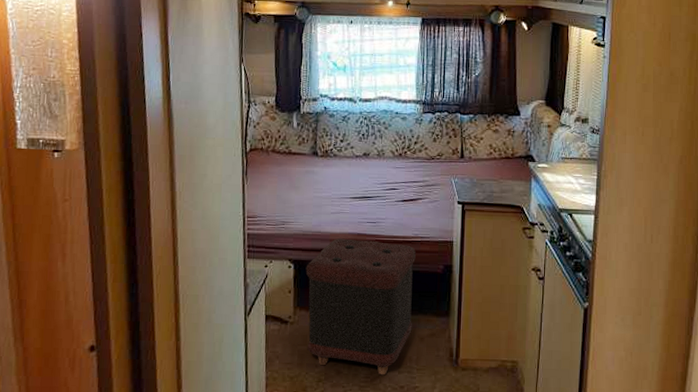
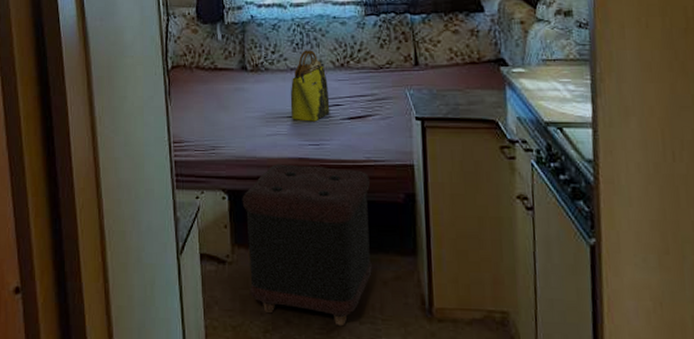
tote bag: none [353,140,388,203] -> present [290,50,330,122]

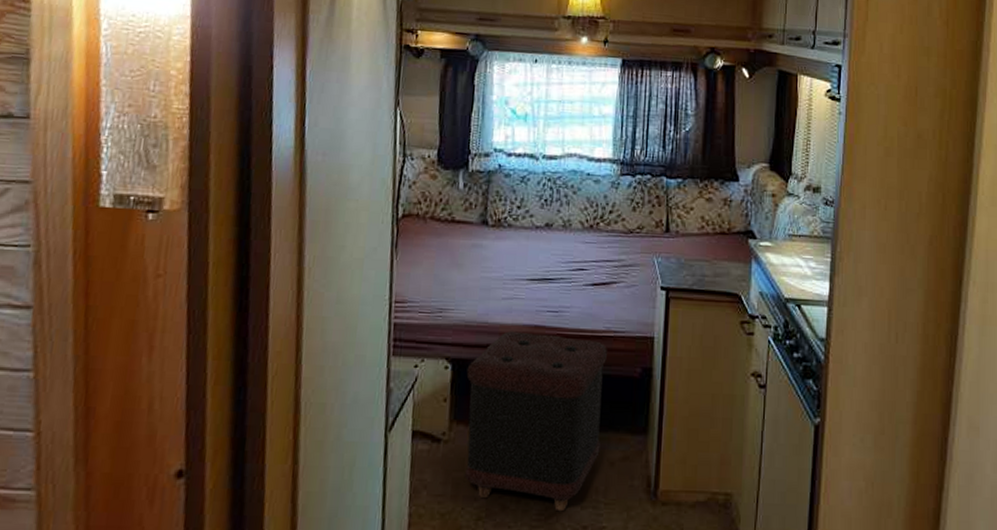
tote bag: present [290,50,330,122] -> none [531,207,575,286]

